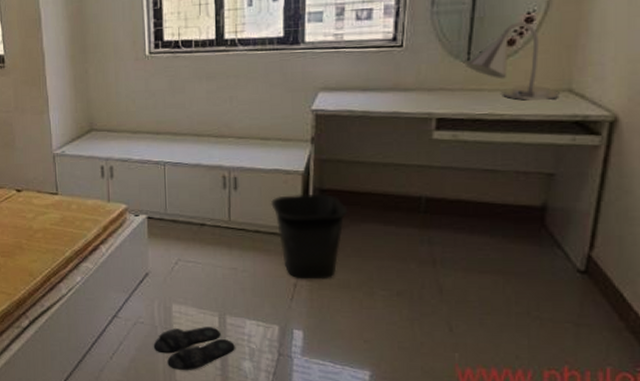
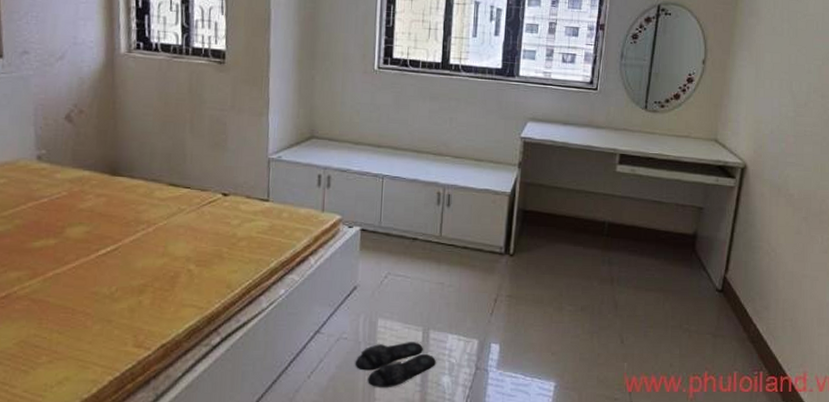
waste bin: present [270,193,348,279] -> none [479,213,546,295]
table lamp: present [464,22,560,101] -> none [643,81,709,146]

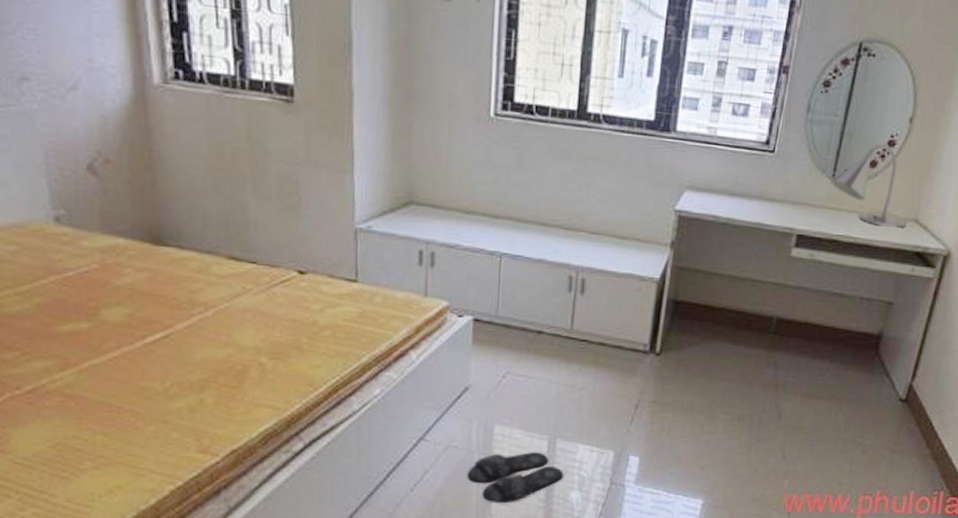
table lamp: none [643,81,709,146] -> present [829,144,908,228]

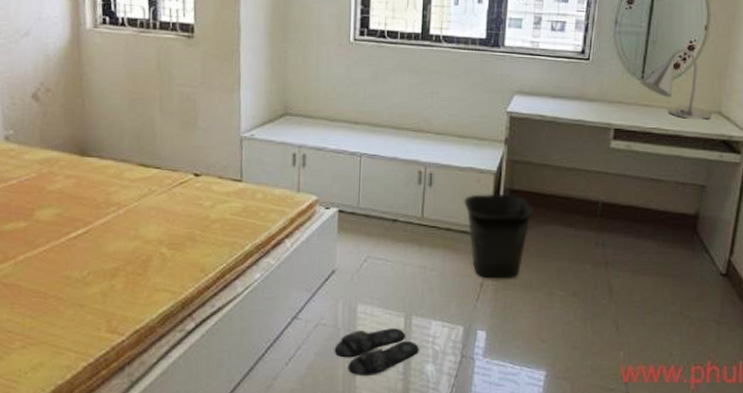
waste bin: none [619,304,700,401] -> present [463,193,534,279]

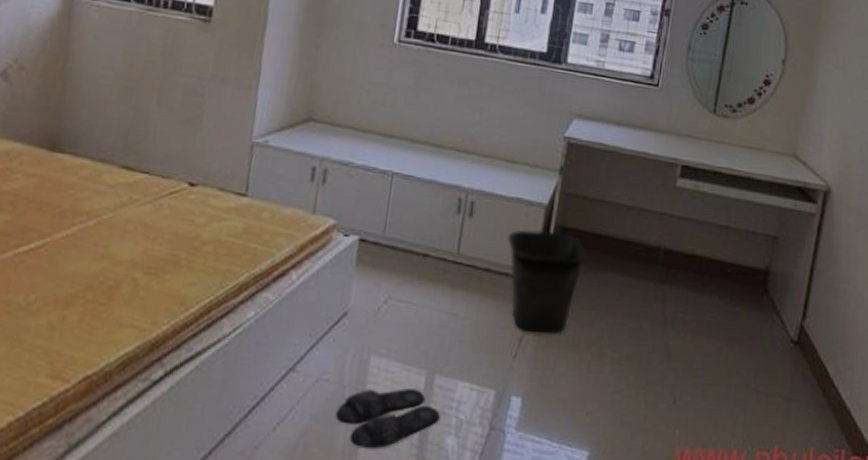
table lamp: present [639,49,712,120] -> none [711,82,787,163]

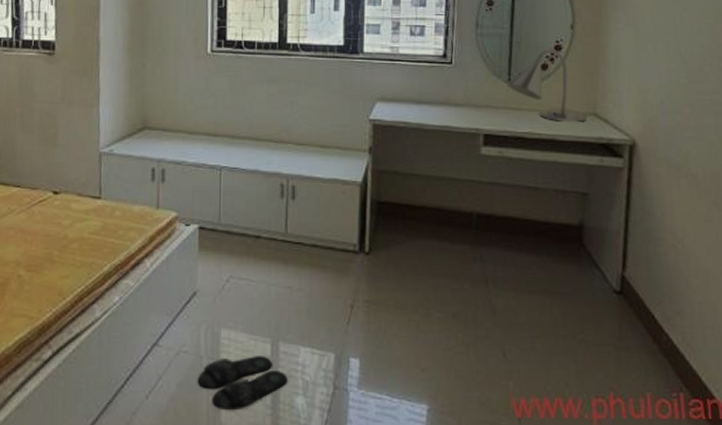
waste bin: present [506,229,588,335] -> none [328,206,404,300]
table lamp: none [711,82,787,163] -> present [506,49,587,122]

